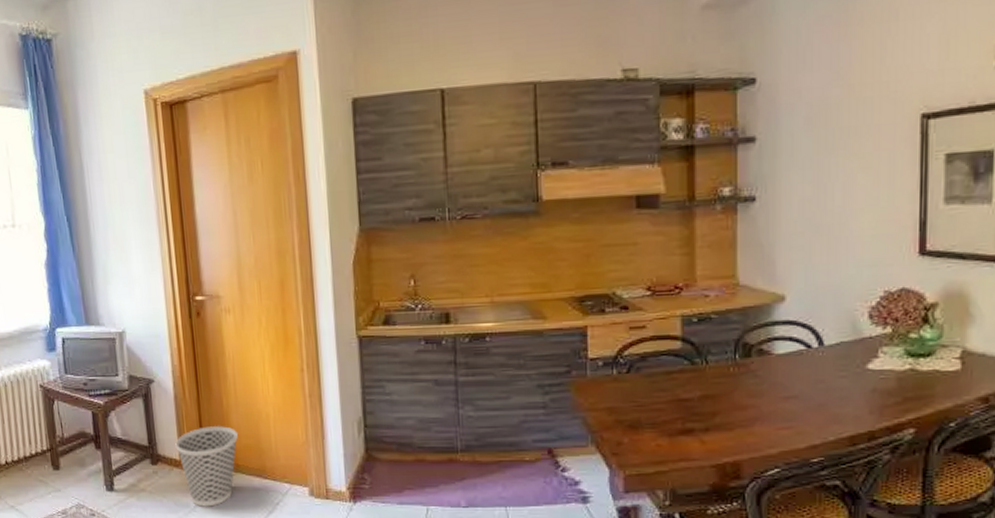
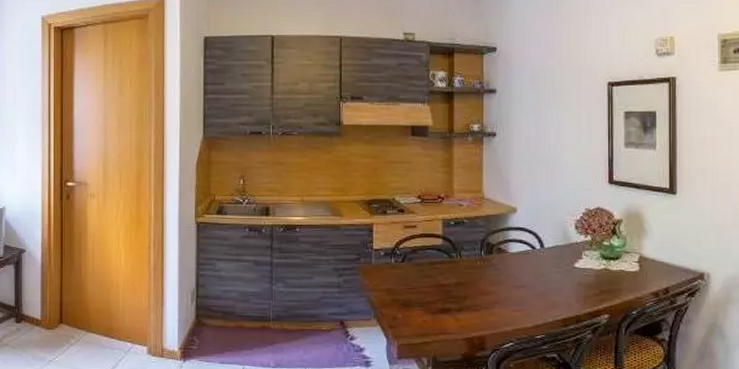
wastebasket: present [175,426,238,507] -> none [38,291,92,361]

